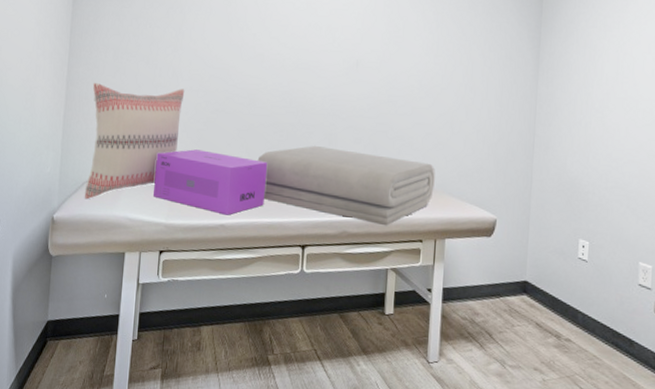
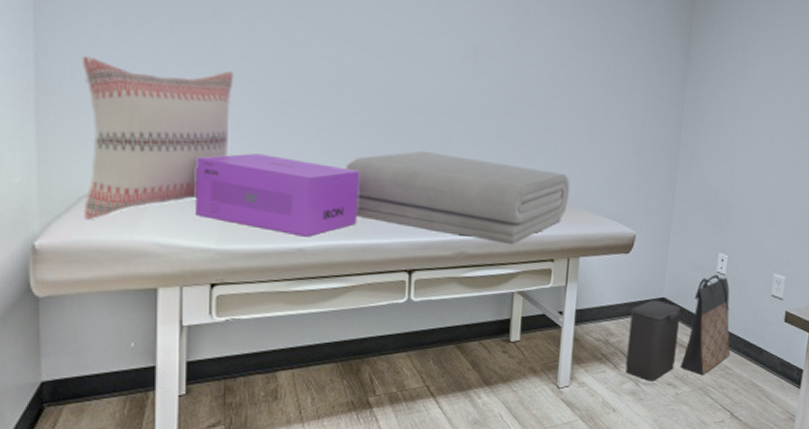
pedal bin: none [491,282,543,365] -> present [625,300,681,381]
bag: none [545,260,598,364] -> present [679,274,731,376]

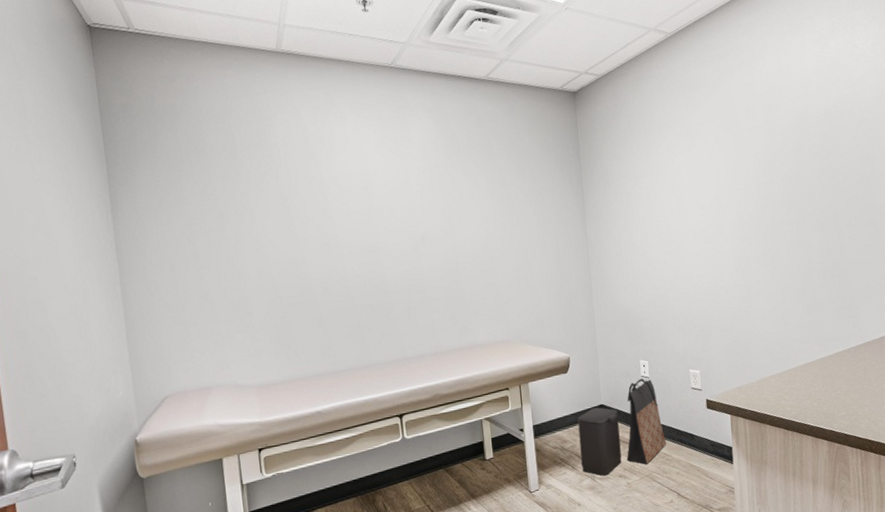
pillow: present [81,56,234,220] -> none [153,289,258,416]
box: present [196,153,360,237] -> none [237,344,356,402]
towel: present [345,151,570,245] -> none [341,319,512,383]

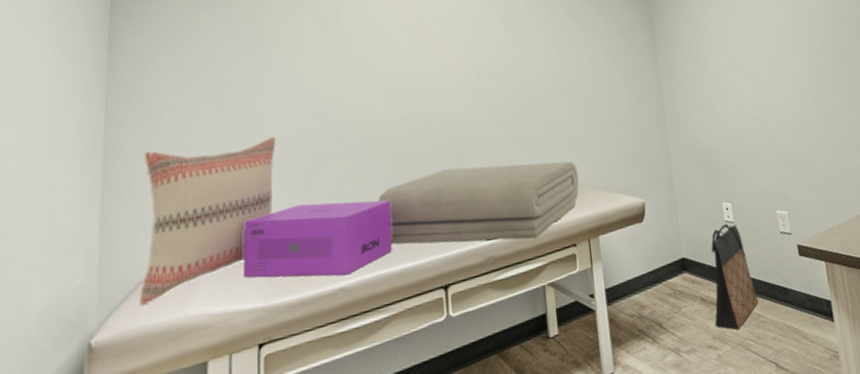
pillow: none [153,289,258,416] -> present [139,137,276,306]
box: none [237,344,356,402] -> present [244,200,392,278]
towel: none [341,319,512,383] -> present [378,161,579,244]
pedal bin: present [577,407,622,476] -> none [656,261,710,349]

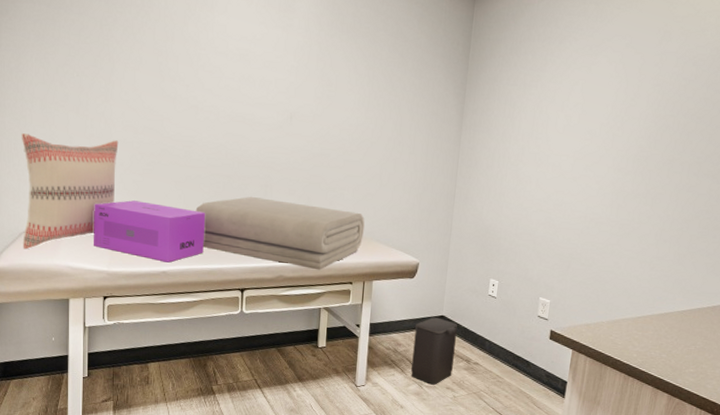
pedal bin: none [656,261,710,349] -> present [411,317,457,385]
bag: present [711,223,759,331] -> none [457,297,501,383]

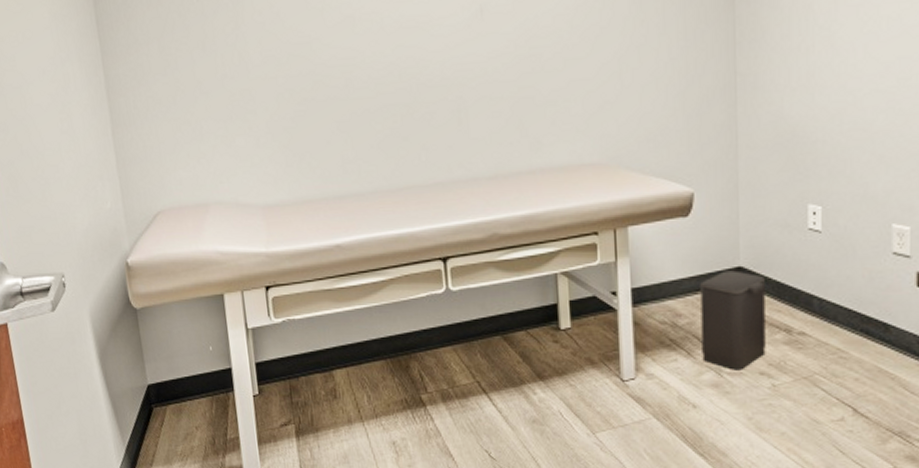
pillow: present [21,133,119,250] -> none [139,78,264,236]
box: present [94,200,206,263] -> none [238,154,386,233]
towel: present [195,197,365,270] -> none [368,128,606,220]

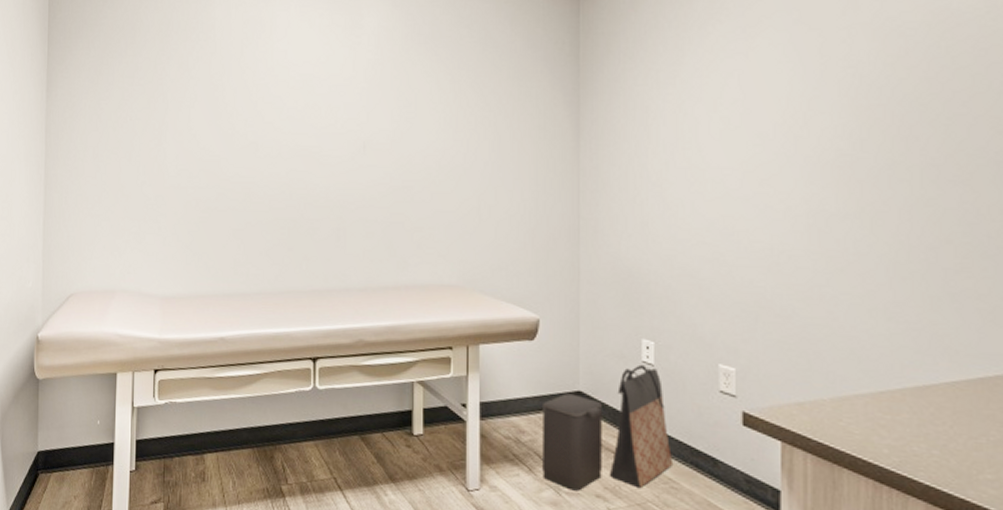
bag: none [773,232,843,362] -> present [609,364,674,489]

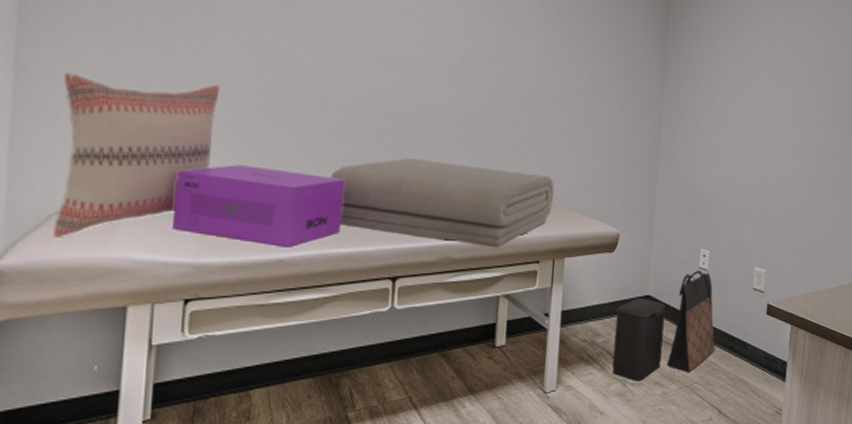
pillow: none [69,186,172,316] -> present [52,73,220,238]
box: none [144,254,269,327] -> present [173,165,346,247]
towel: none [257,243,463,332] -> present [330,158,555,248]

